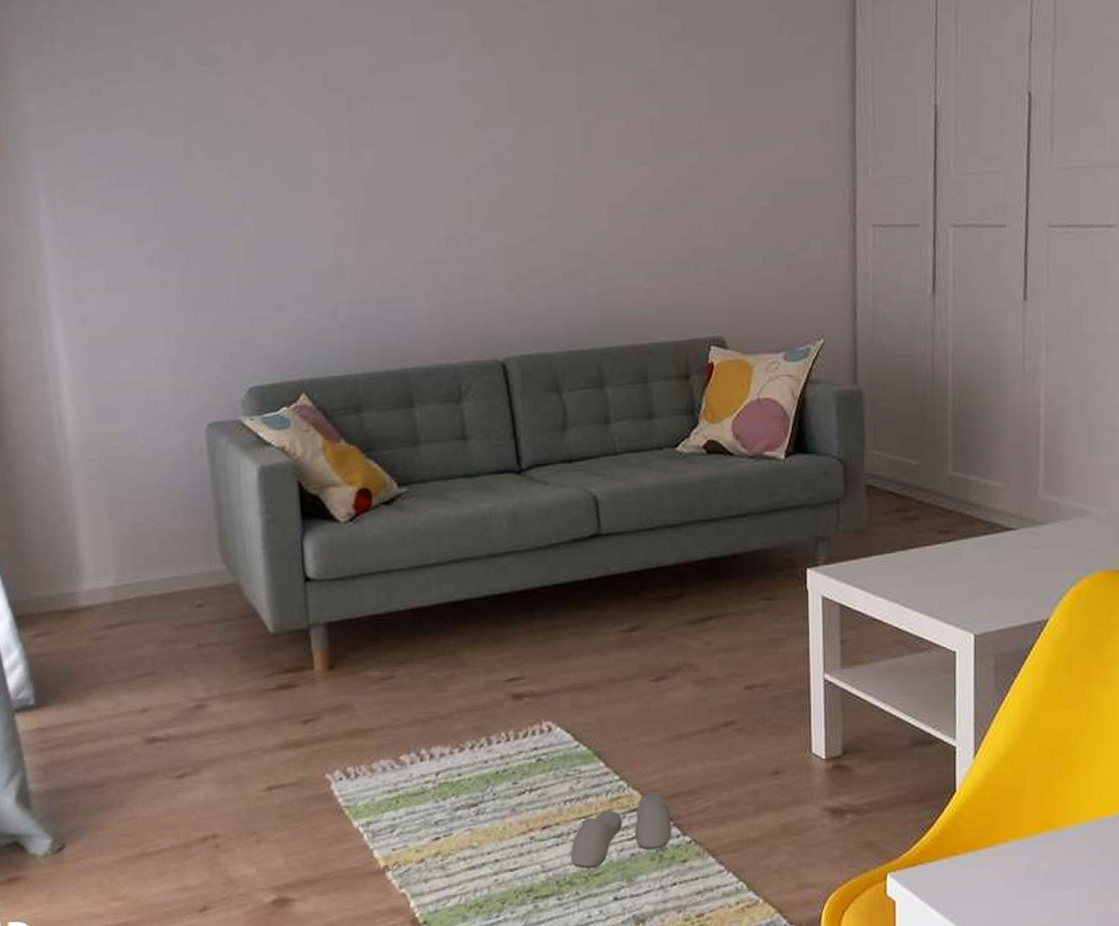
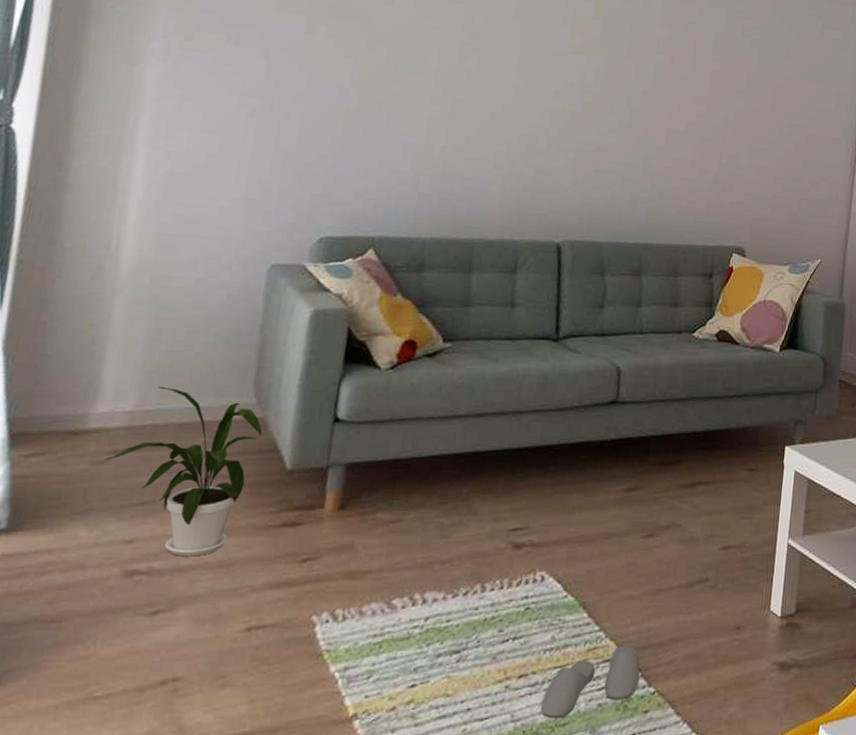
house plant: none [102,559,238,723] -> present [104,386,262,557]

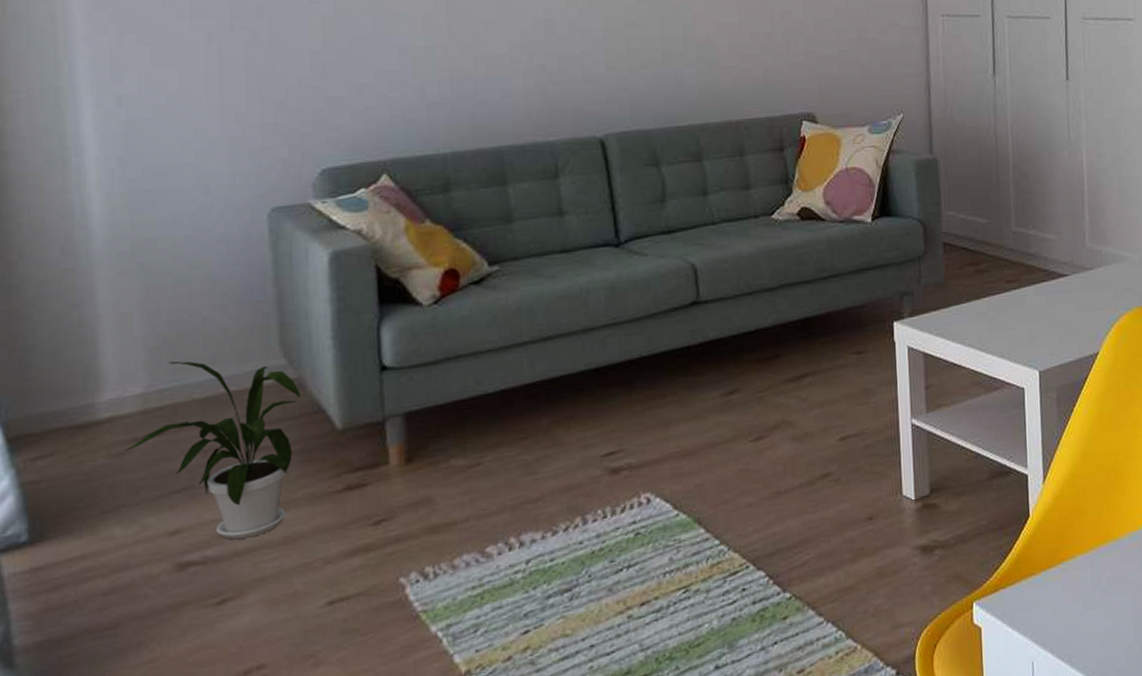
slippers: present [540,645,640,718] -> none [670,554,773,641]

